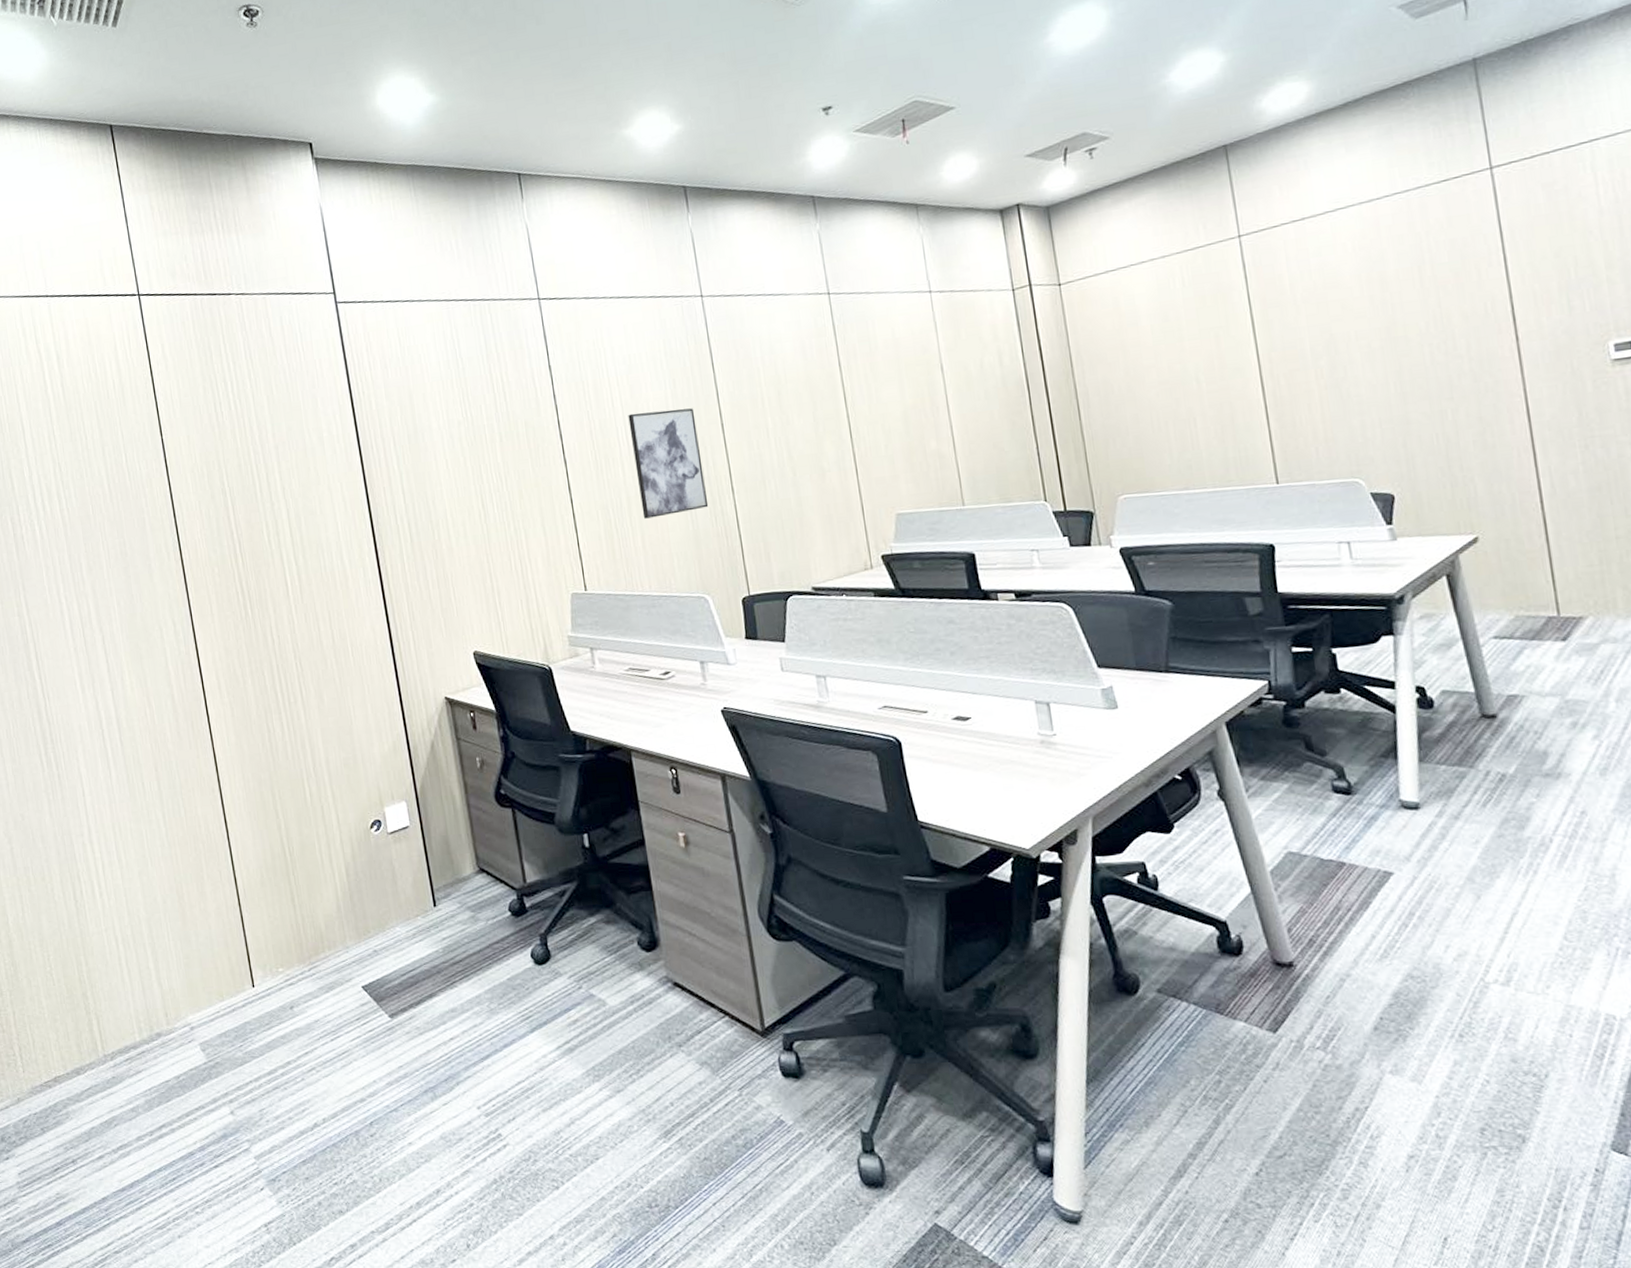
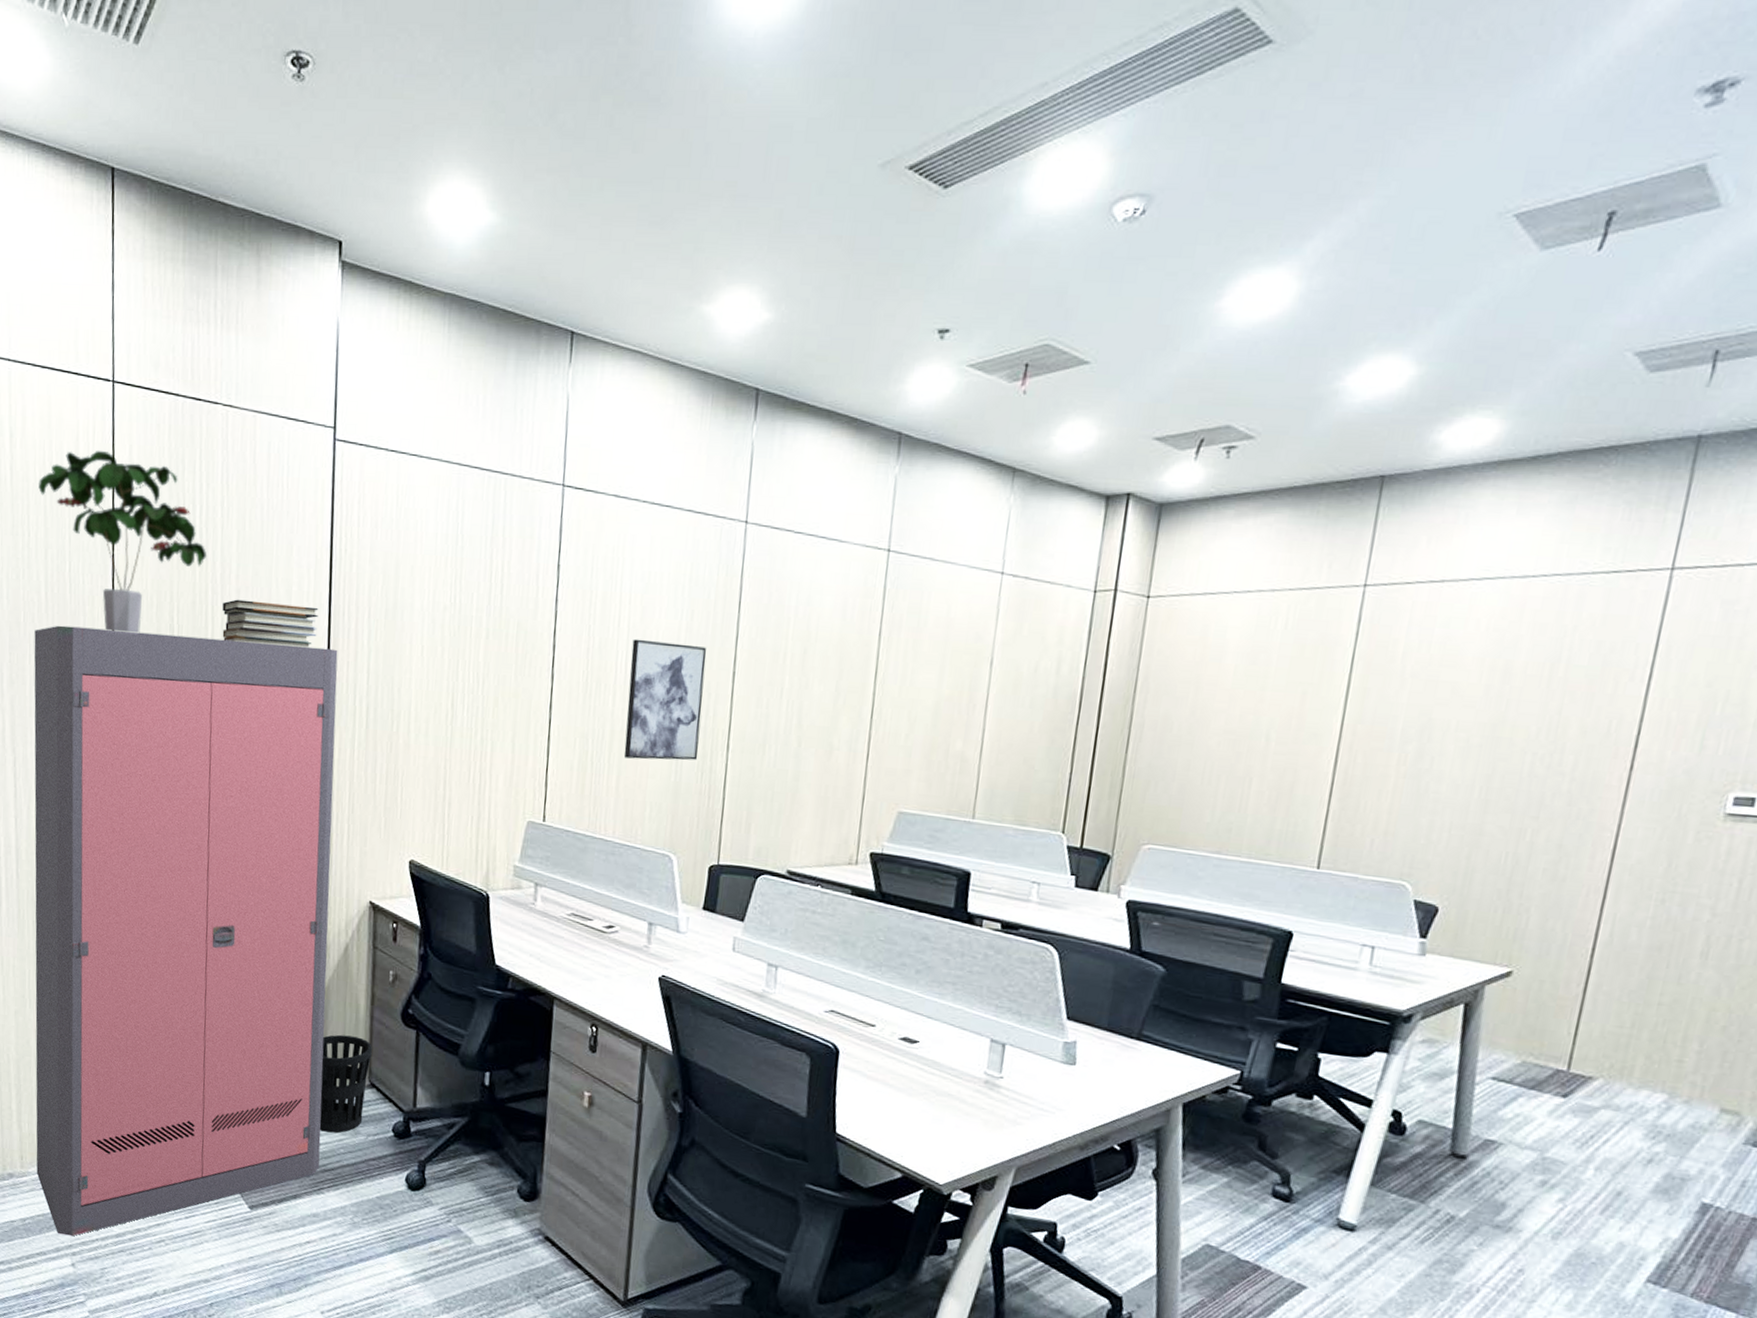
potted plant: none [88,354,245,506] -> present [38,450,207,633]
storage cabinet: none [103,479,448,1084] -> present [34,625,338,1237]
book stack: none [265,446,352,493] -> present [222,599,319,648]
wastebasket: none [427,826,480,926] -> present [319,1034,372,1133]

